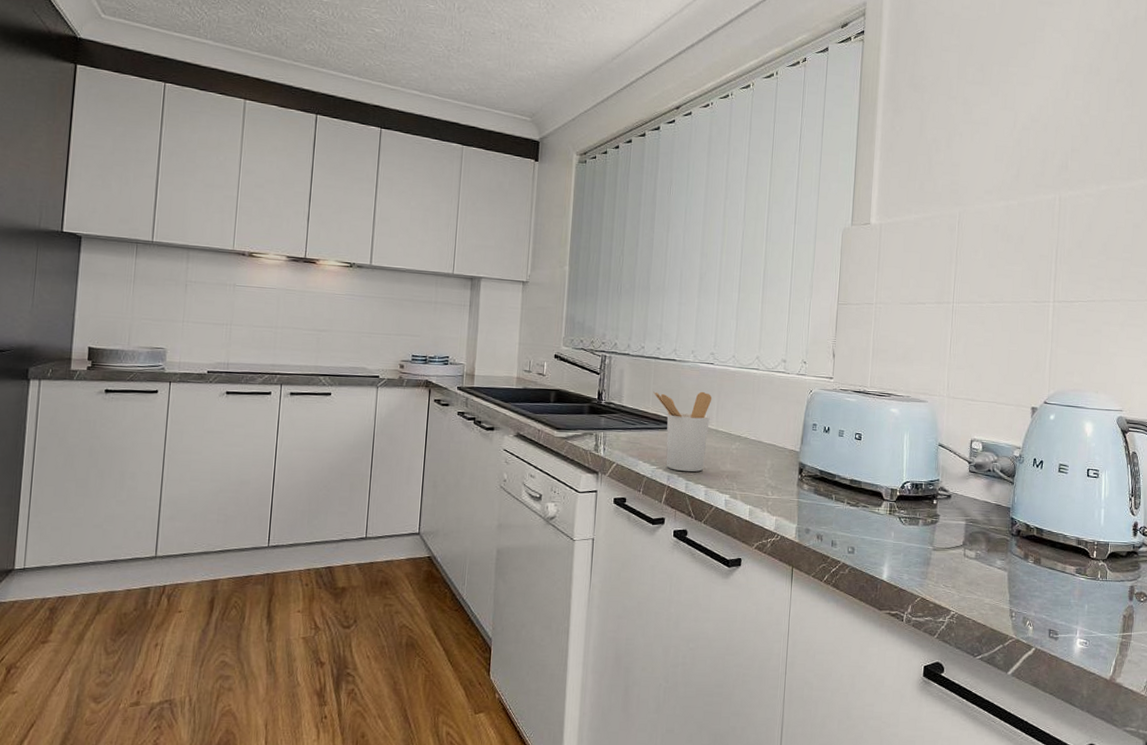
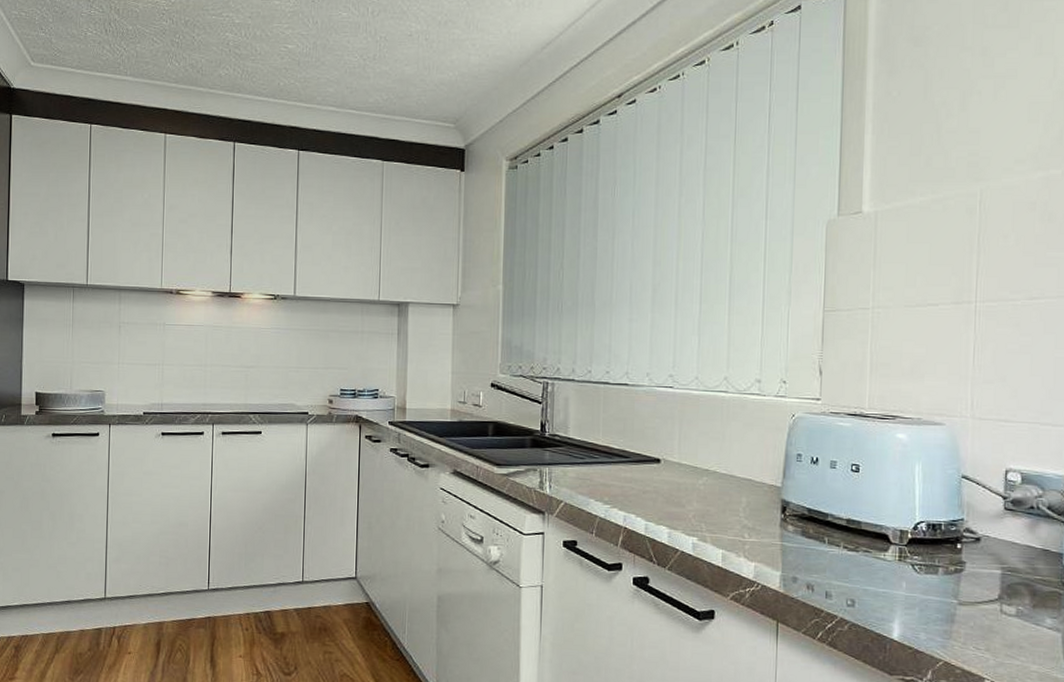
utensil holder: present [653,391,712,472] -> none [603,419,673,512]

